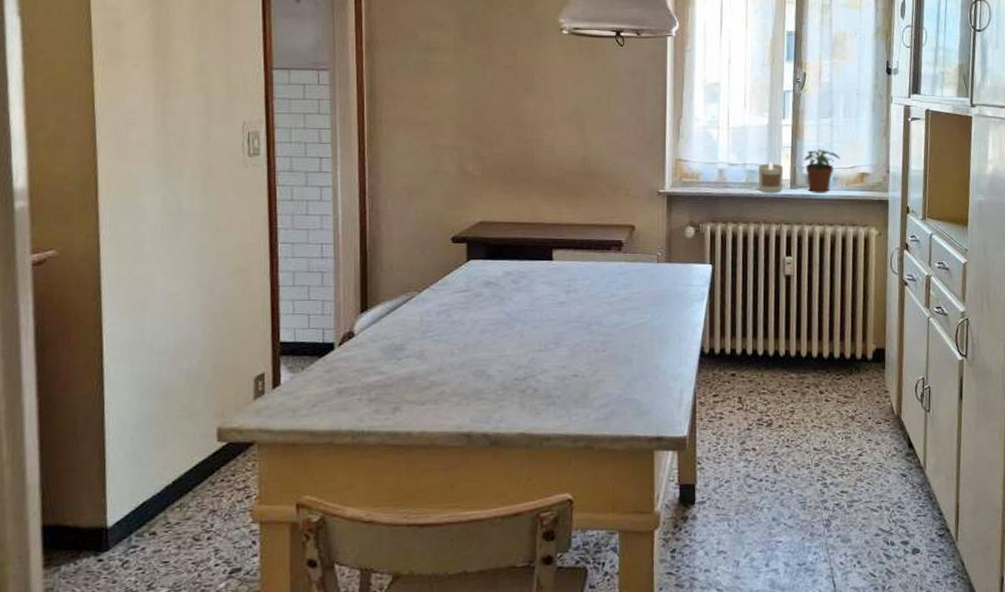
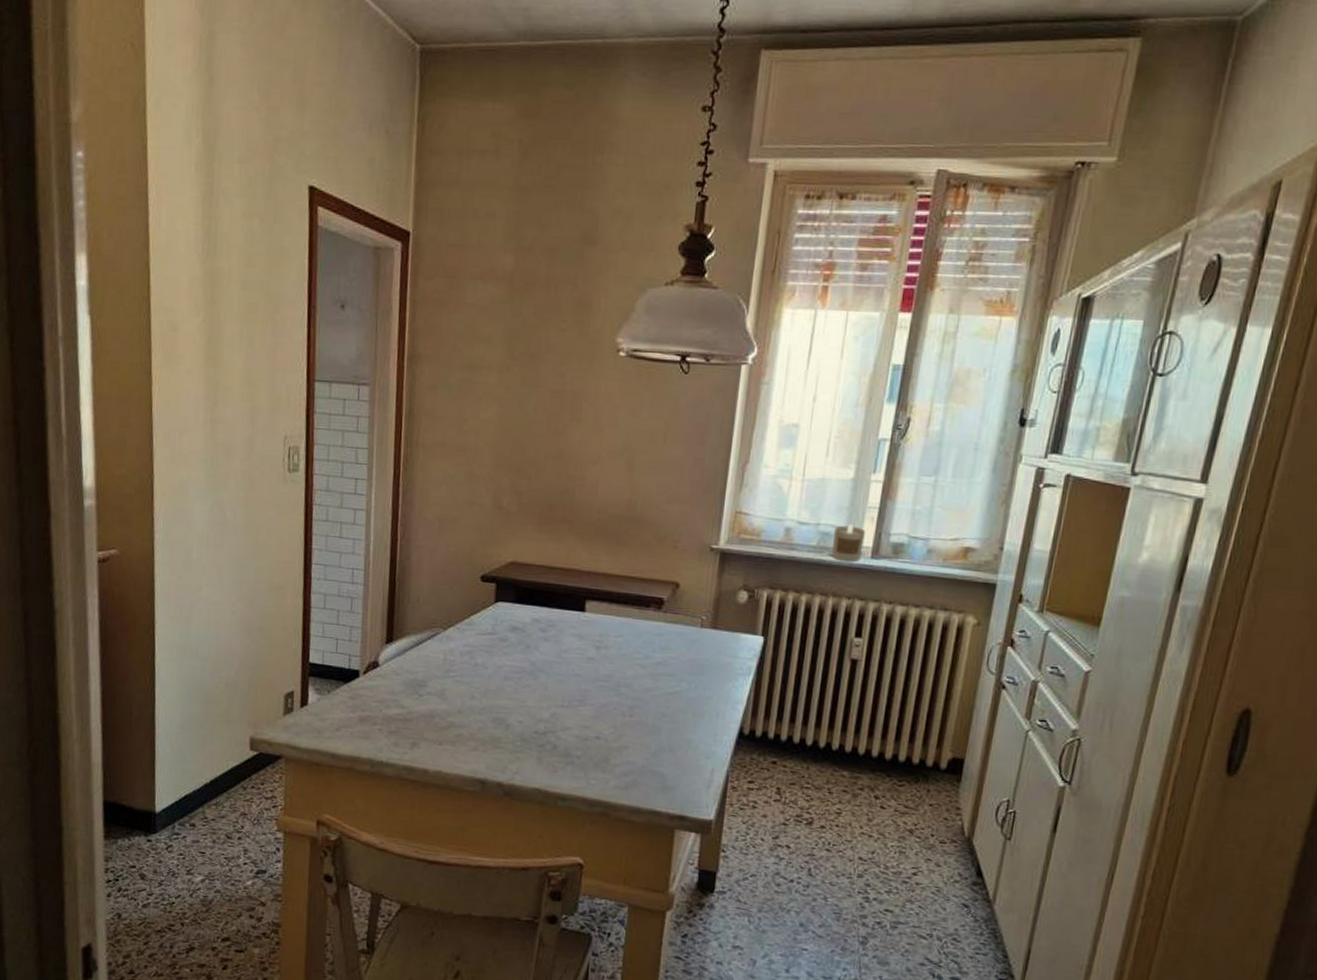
potted plant: present [804,149,840,193] -> none [893,513,941,568]

